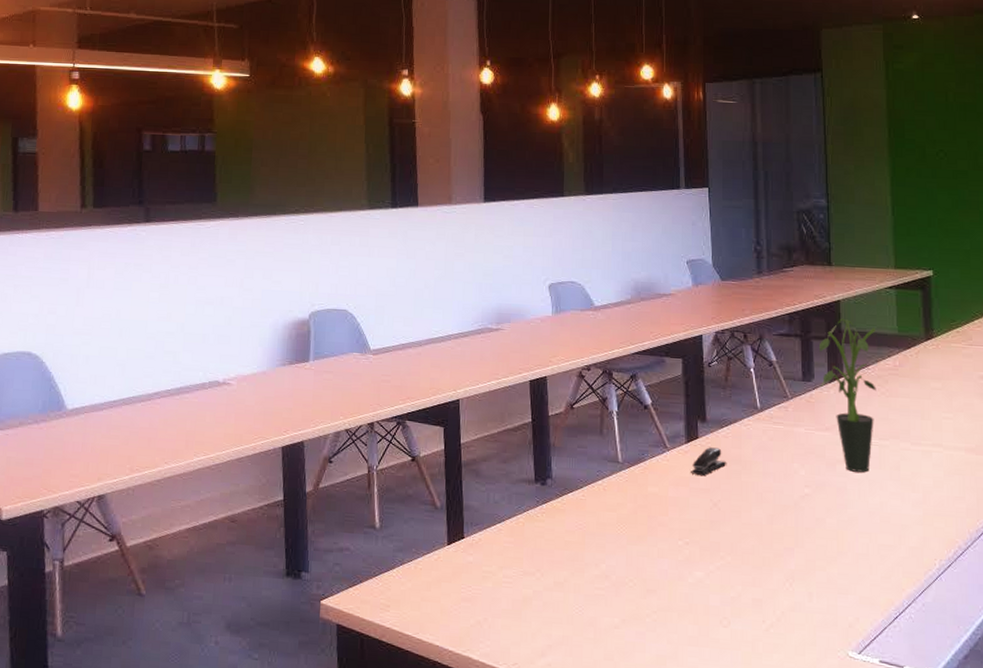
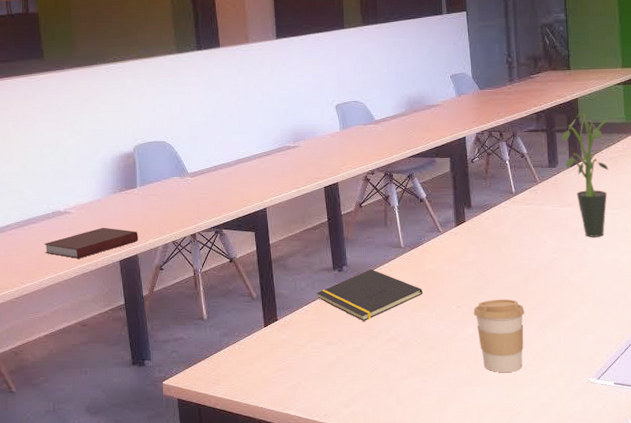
notebook: none [195,405,307,440] -> present [43,227,138,259]
notepad: none [513,485,642,550] -> present [317,269,423,321]
stapler: present [691,447,727,477] -> none [460,228,490,252]
coffee cup: none [704,538,768,633] -> present [474,299,524,372]

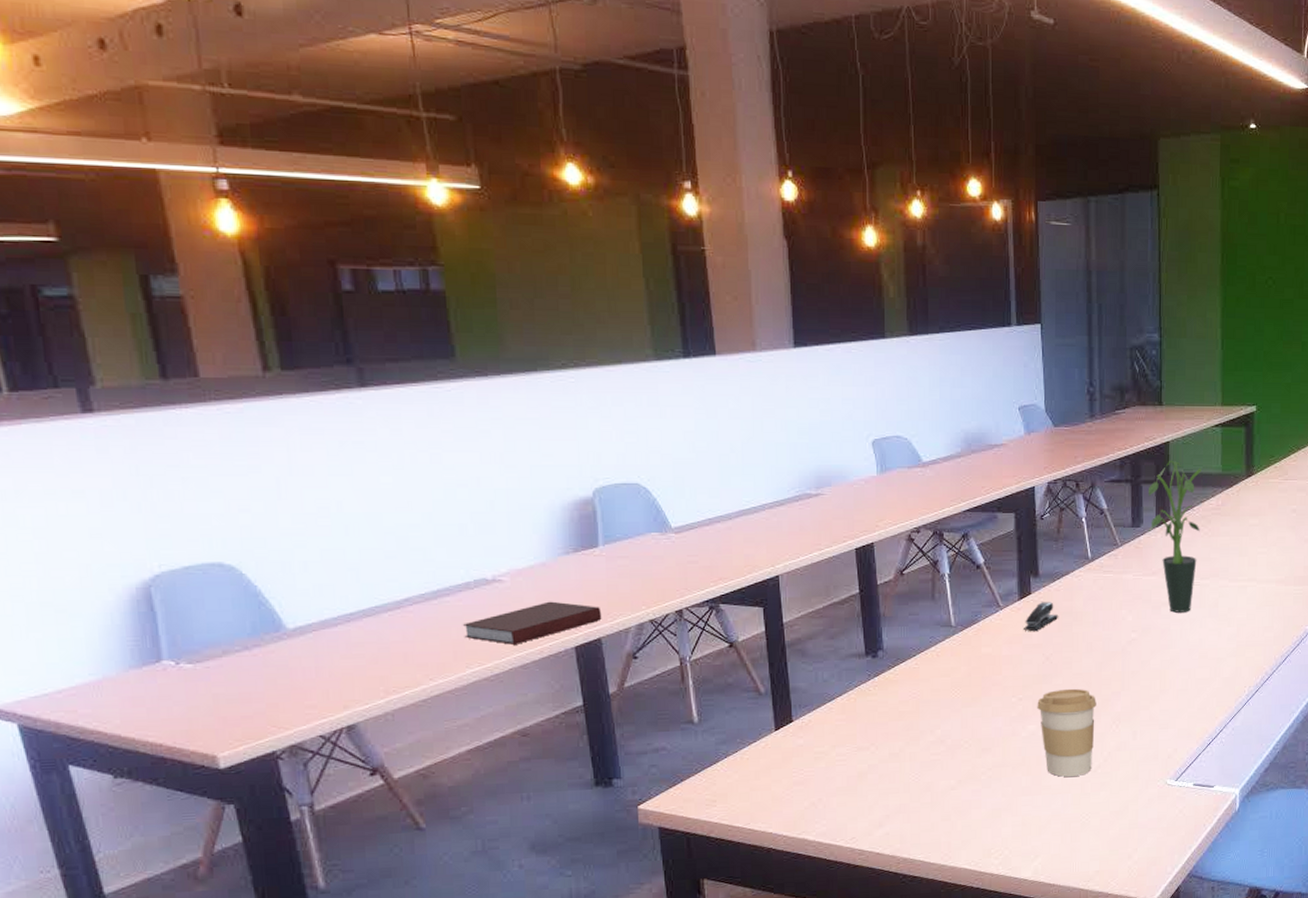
notepad: present [317,269,423,321] -> none [844,654,976,720]
stapler: none [460,228,490,252] -> present [1024,602,1059,632]

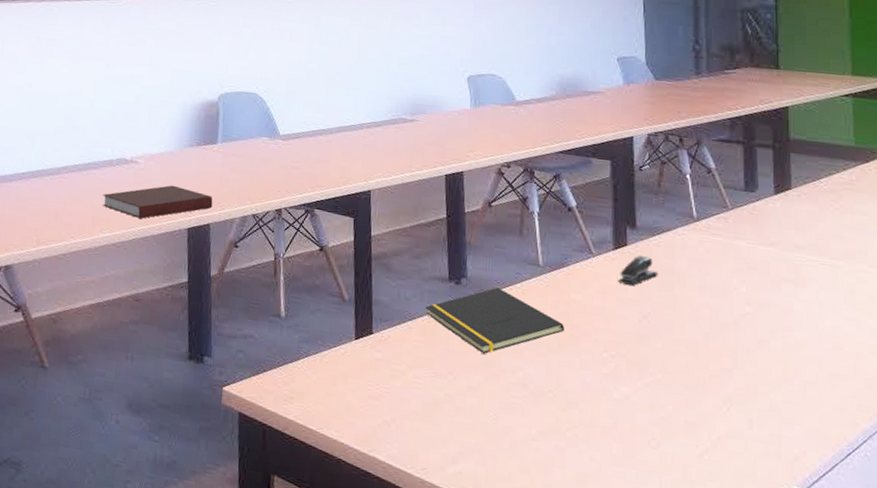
notepad: none [844,654,976,720] -> present [425,287,564,354]
coffee cup: present [1037,688,1097,777] -> none [632,353,703,458]
potted plant: present [1147,460,1202,613] -> none [763,126,831,294]

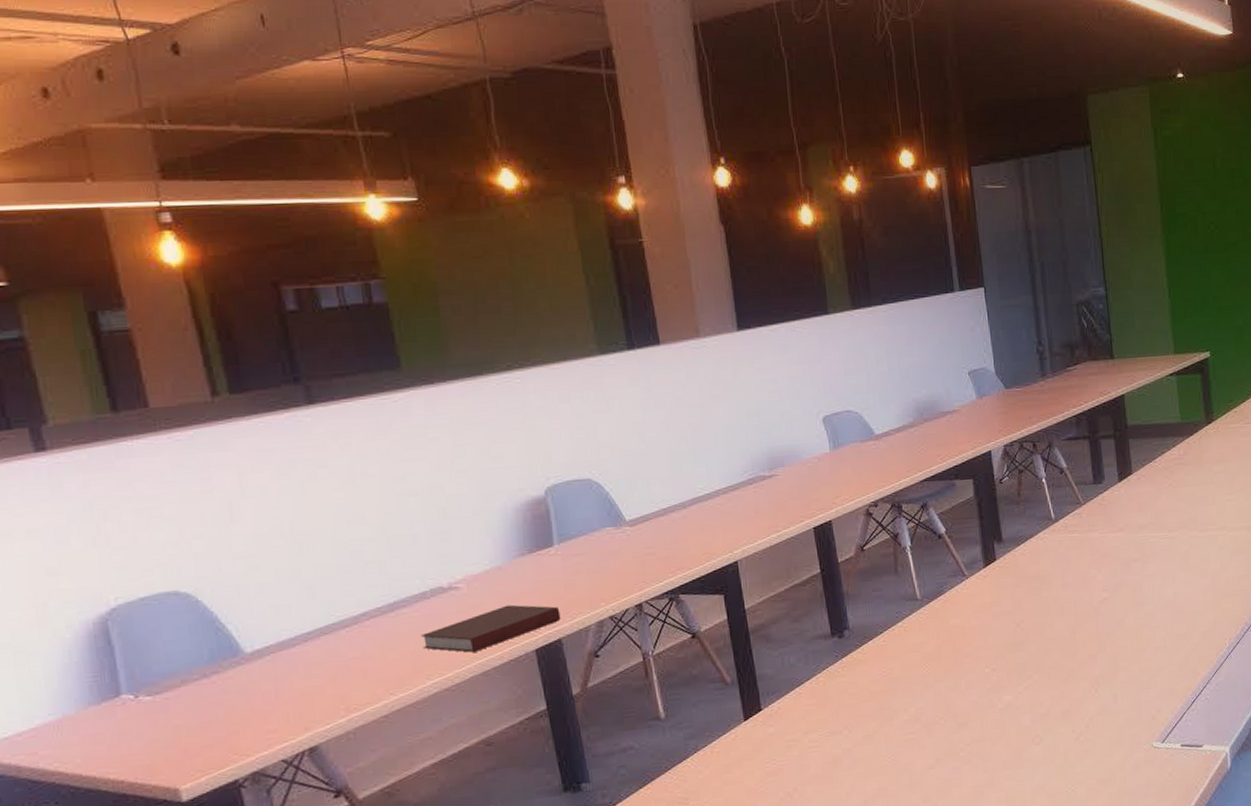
notepad: present [425,287,564,354] -> none [811,631,948,700]
stapler: present [618,255,659,286] -> none [991,567,1027,599]

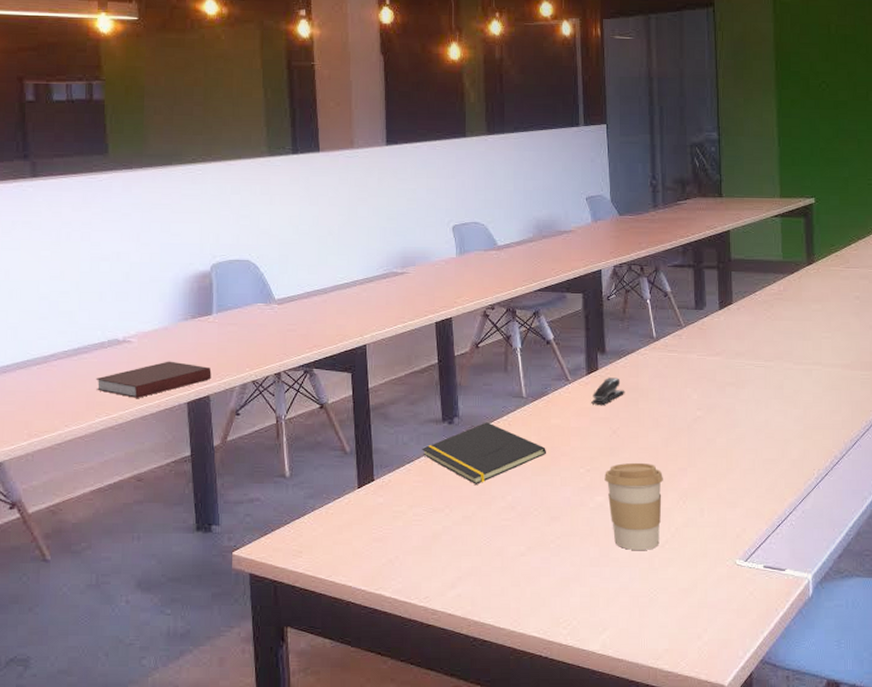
notepad: none [811,631,948,700] -> present [422,422,546,484]
stapler: none [991,567,1027,599] -> present [591,378,625,406]
coffee cup: none [1011,654,1074,747] -> present [605,462,663,550]

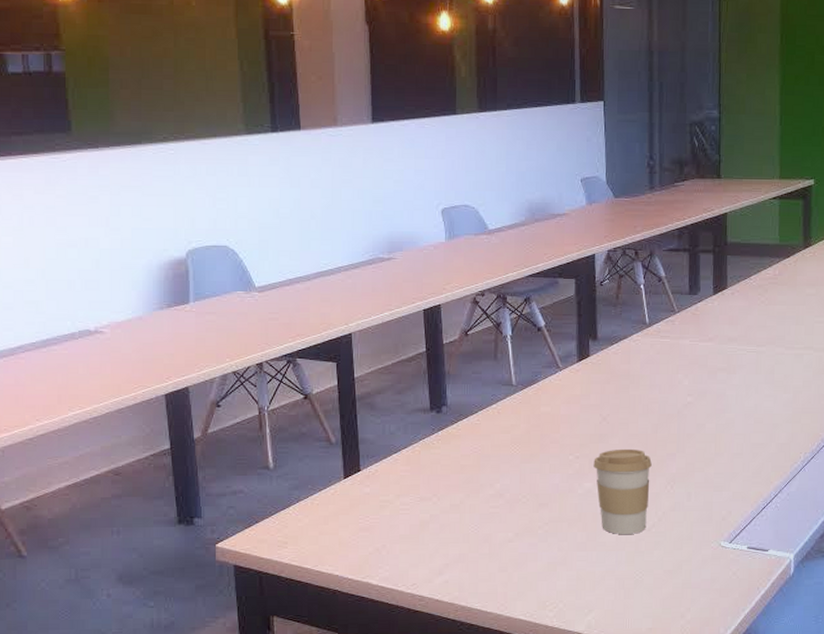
notebook: present [95,361,212,398] -> none [67,352,190,391]
notepad: present [422,422,546,484] -> none [409,411,535,473]
stapler: present [591,378,625,406] -> none [582,364,616,393]

